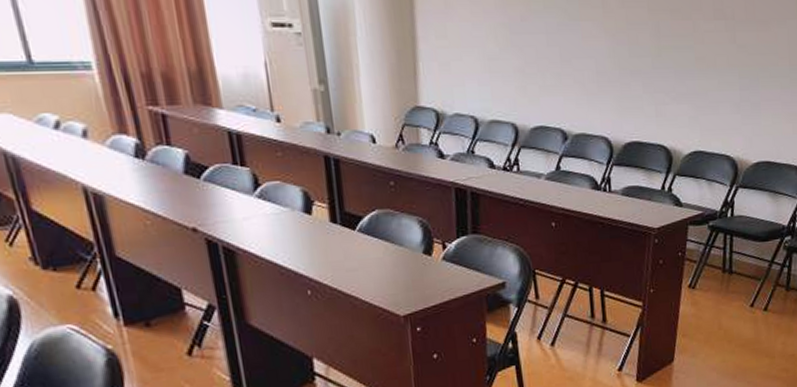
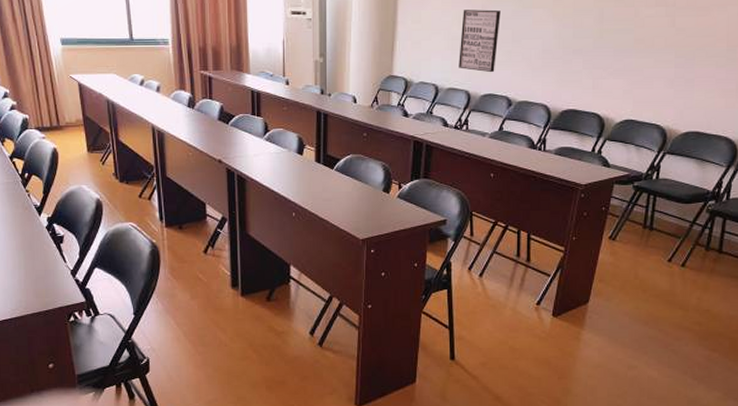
wall art: none [498,22,545,101] -> present [459,9,501,73]

